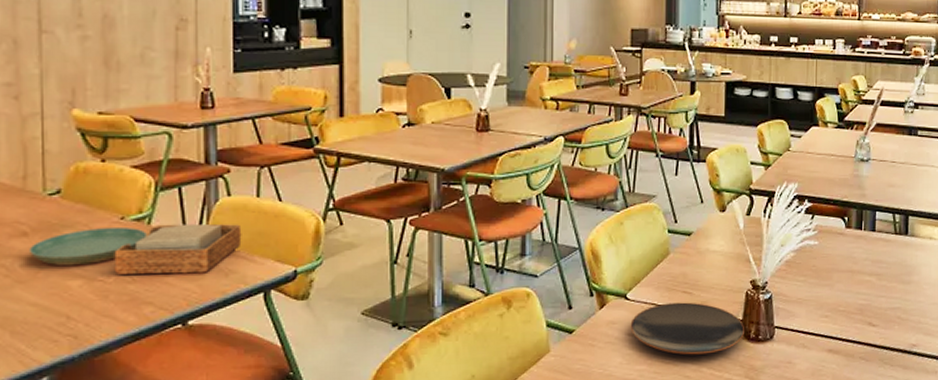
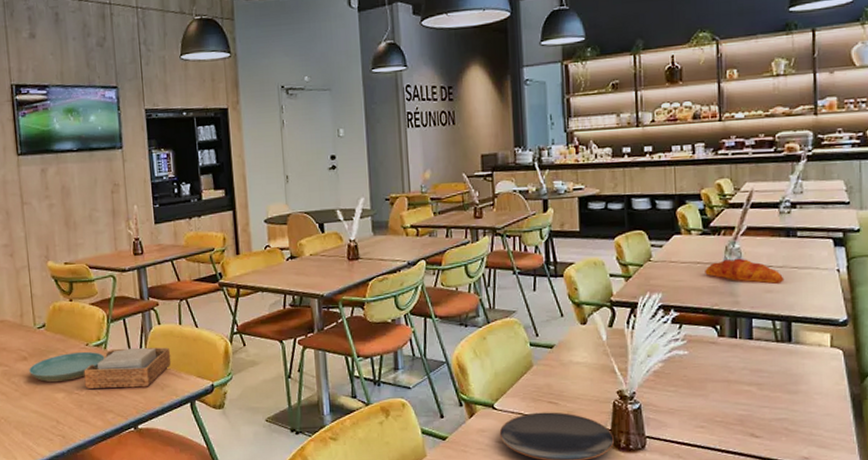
croissant: none [838,152,905,179] -> present [705,258,784,284]

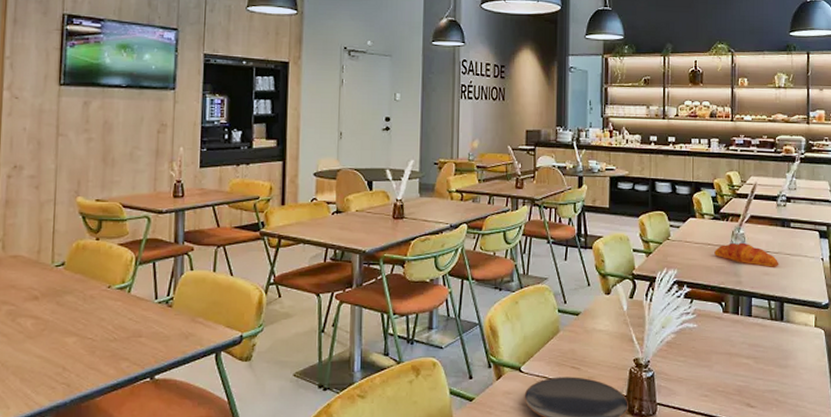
saucer: present [29,351,105,383] -> none [39,294,127,326]
napkin holder: present [83,347,171,389] -> none [101,293,201,335]

